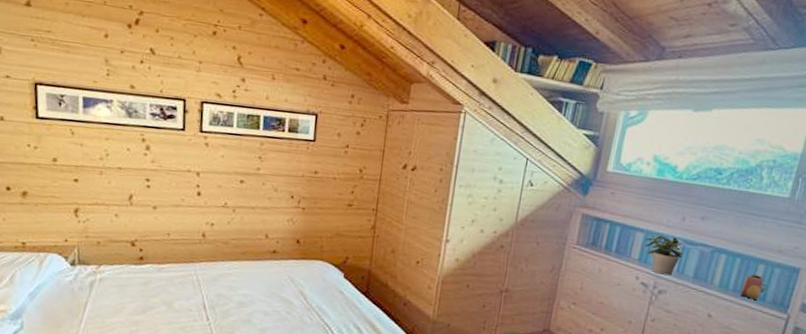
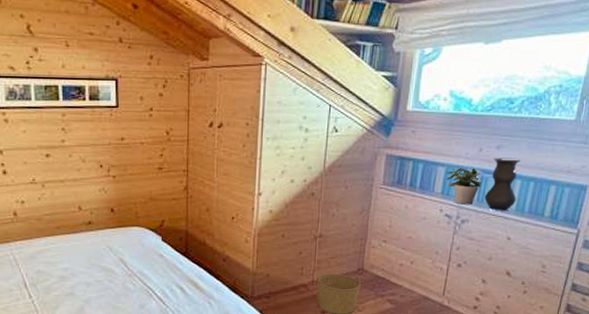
vase: none [685,228,727,287] -> present [484,157,521,211]
alarm clock: present [740,274,767,301] -> none [535,195,558,220]

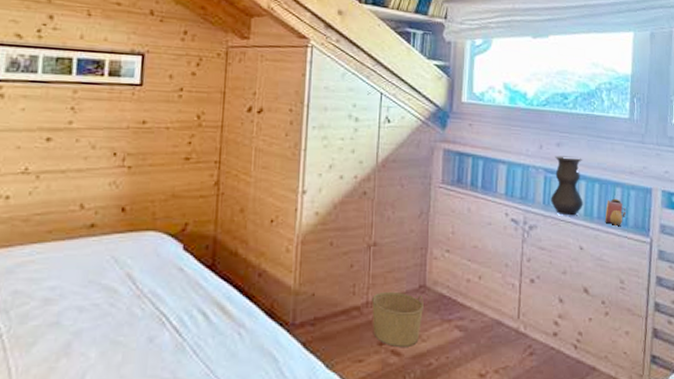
potted plant: present [446,168,482,205] -> none [509,166,546,208]
alarm clock: none [535,195,558,220] -> present [605,198,627,227]

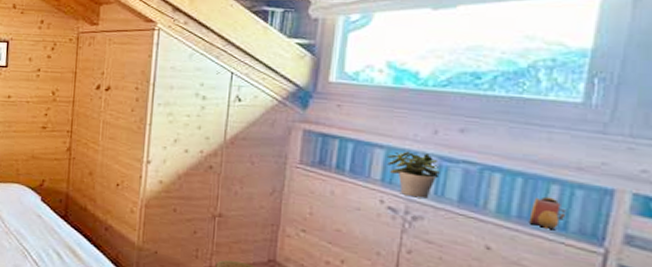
potted plant: none [509,166,546,208] -> present [387,152,440,199]
vase: present [551,155,583,216] -> none [446,142,498,212]

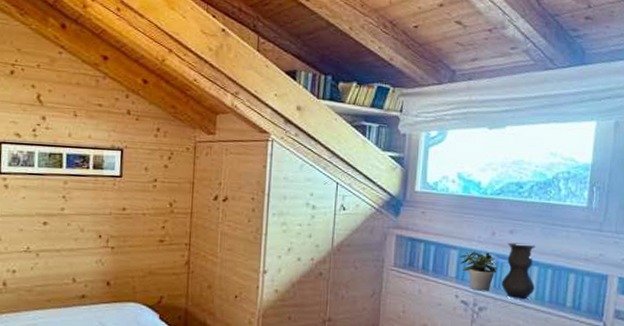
vase: none [446,142,498,212] -> present [502,242,535,300]
alarm clock: present [528,196,567,230] -> none [556,284,580,311]

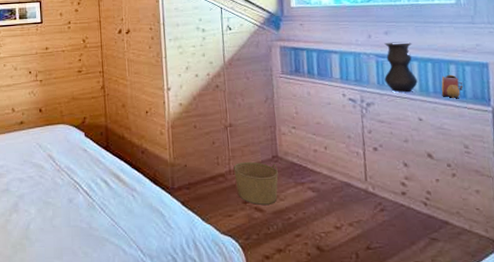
potted plant: present [460,252,497,291] -> none [341,53,379,89]
alarm clock: none [556,284,580,311] -> present [441,74,464,99]

